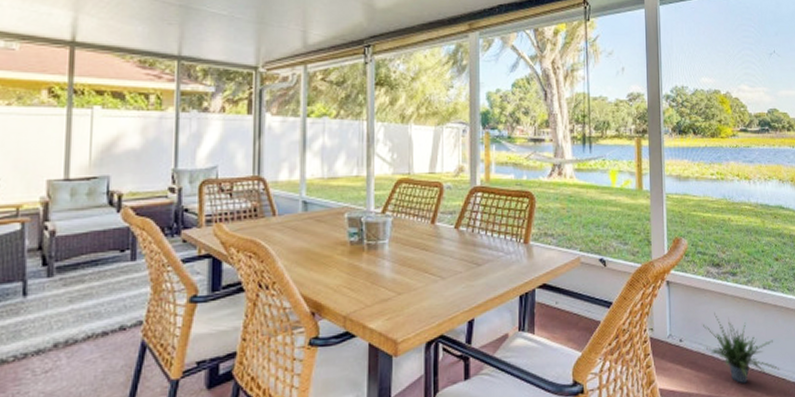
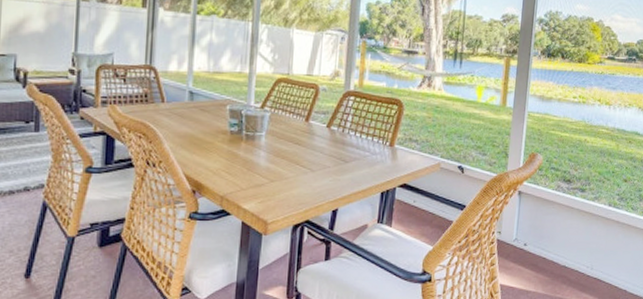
potted plant: present [703,312,780,384] -> none [546,222,614,288]

